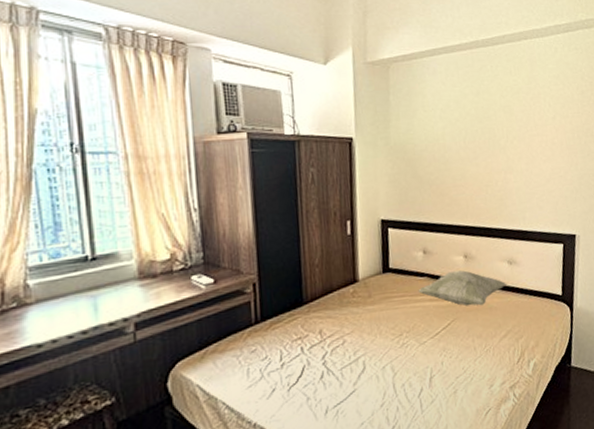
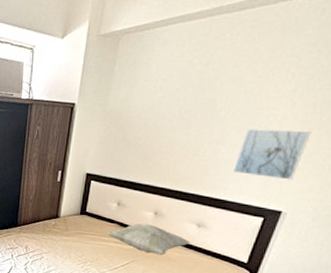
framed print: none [525,154,577,203] -> present [233,129,312,180]

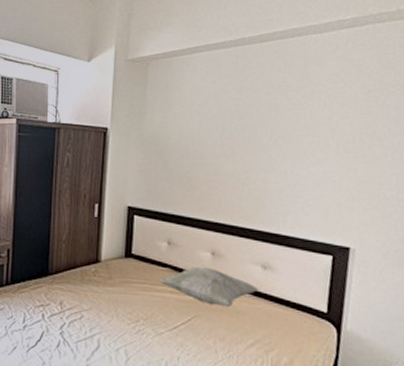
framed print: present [233,129,312,180] -> none [288,156,357,211]

